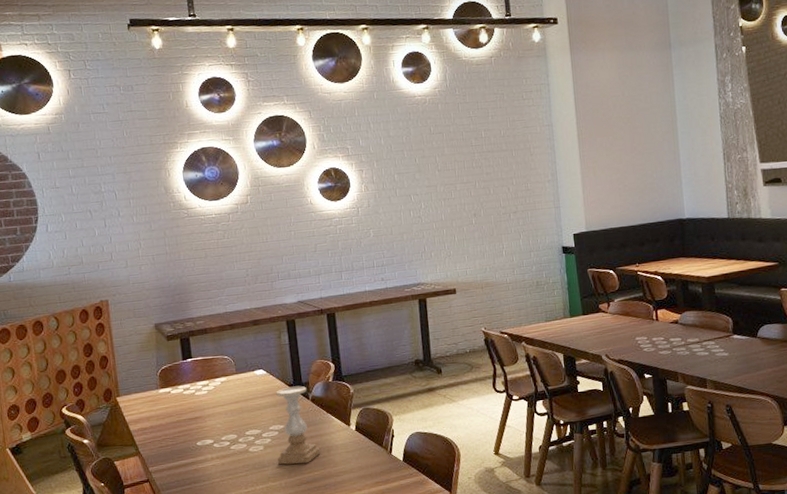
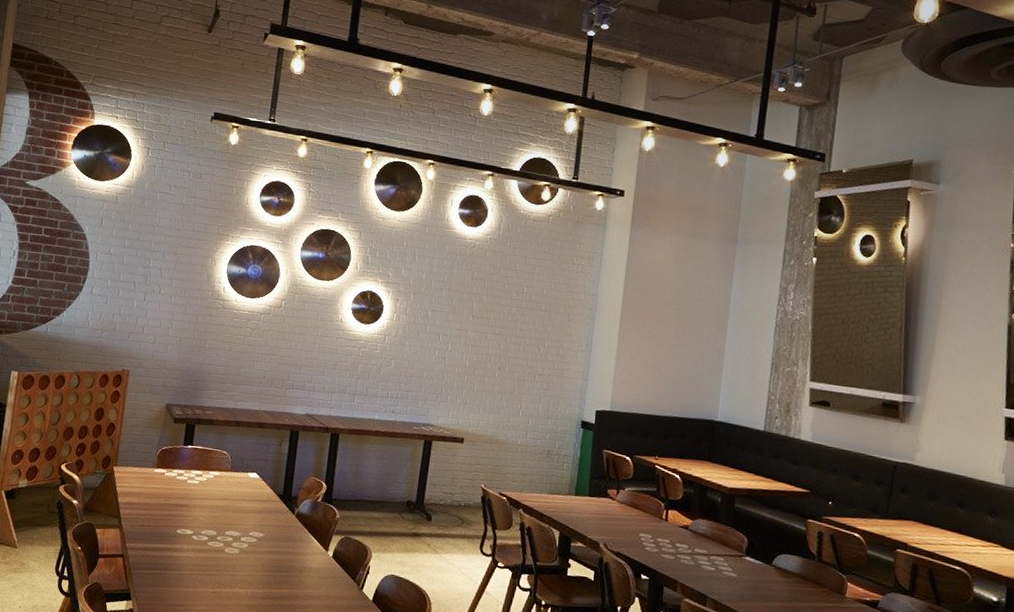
candle holder: present [276,385,321,465] -> none [249,496,295,579]

